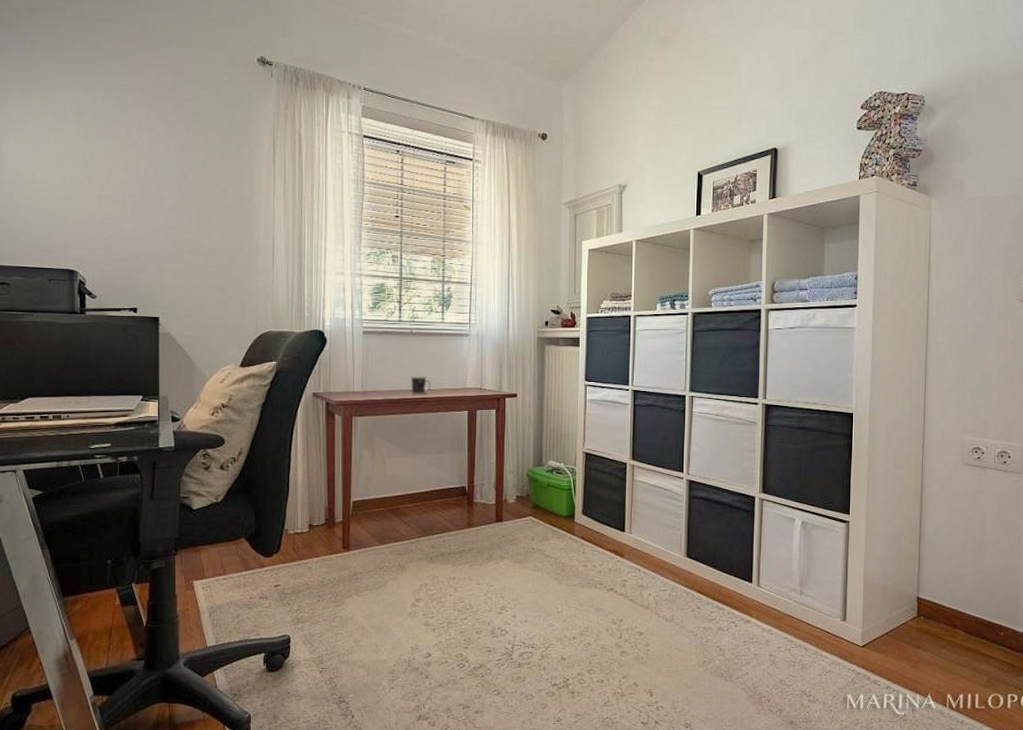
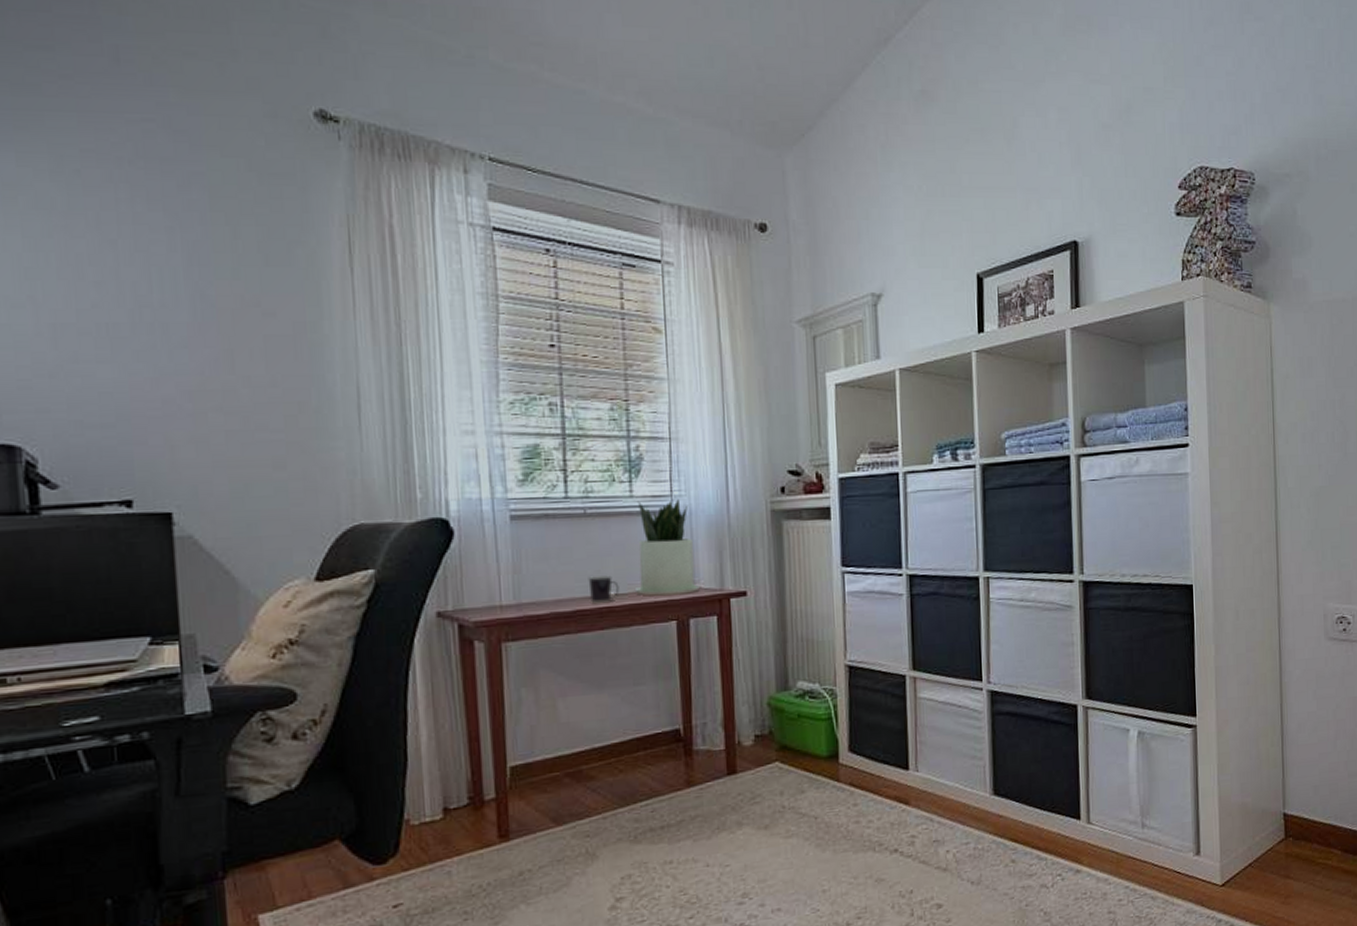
planter: none [441,326,485,394] -> present [634,499,700,597]

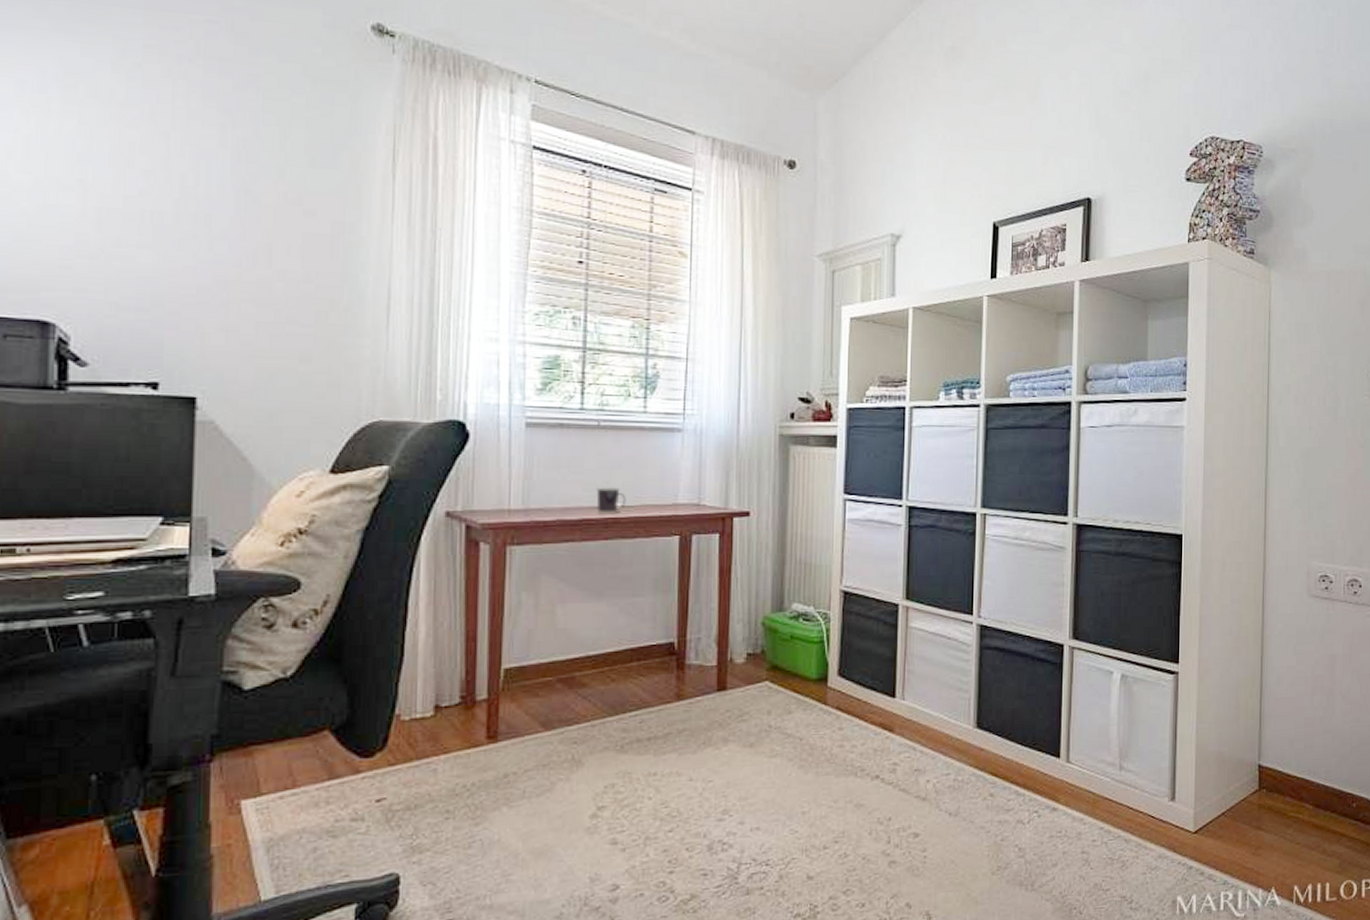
planter: present [634,499,700,597] -> none [640,417,704,512]

